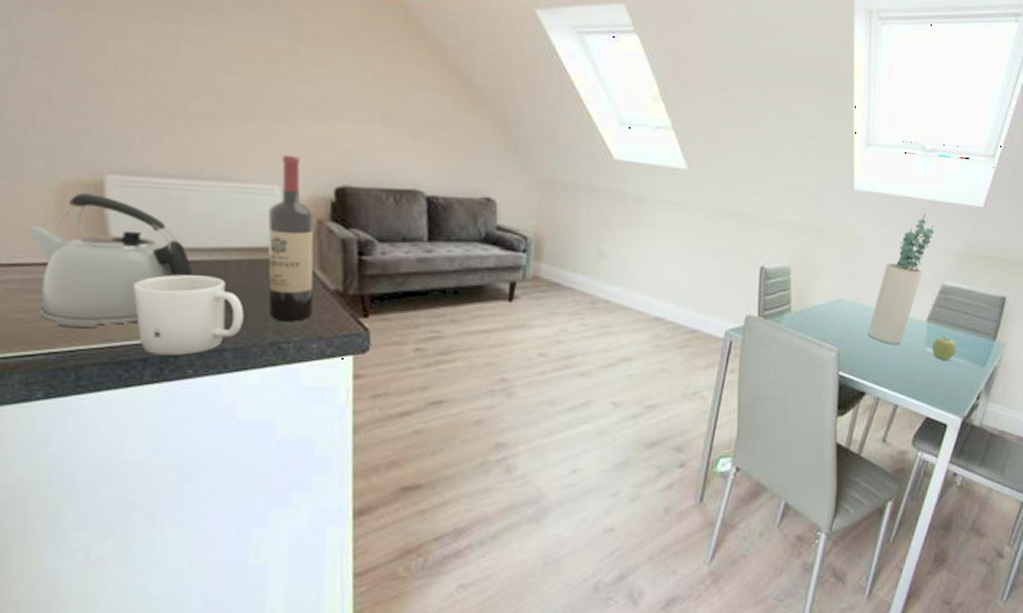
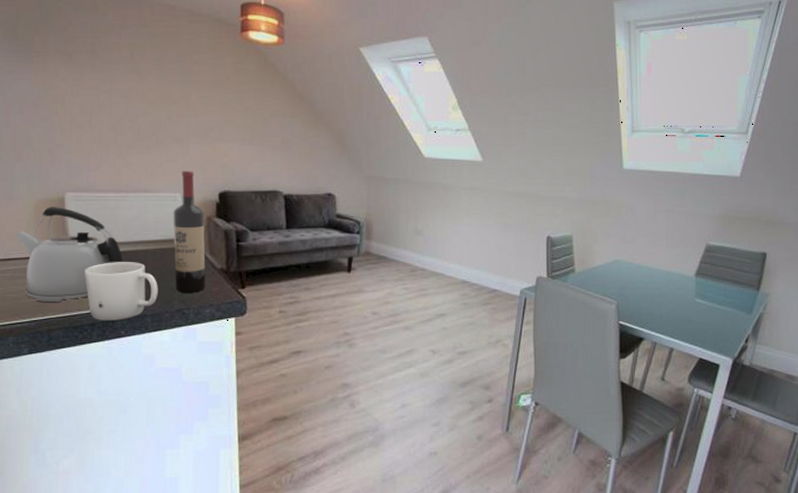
vase: present [867,213,935,344] -> none [642,185,697,297]
fruit: present [932,336,956,360] -> none [701,289,723,309]

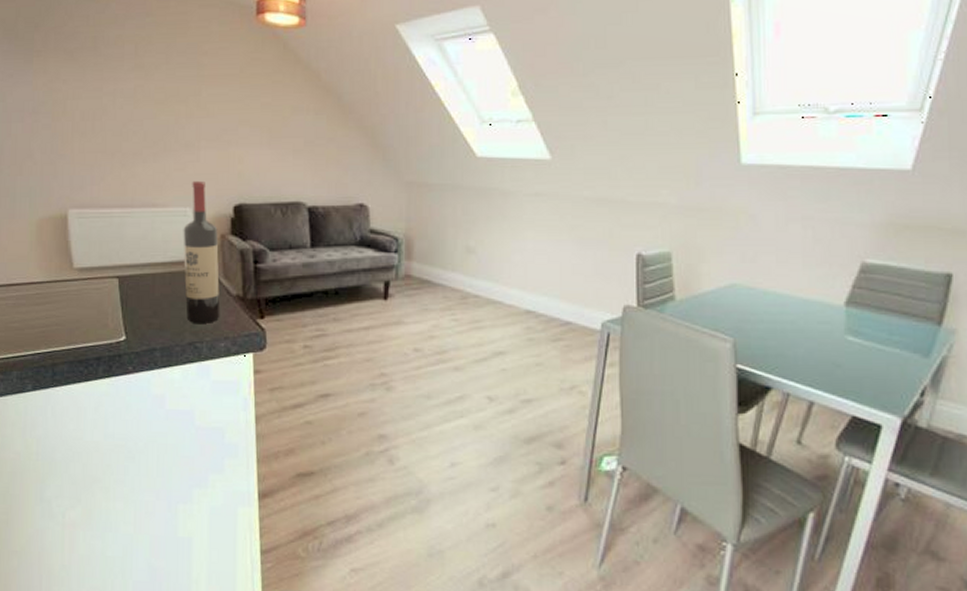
kettle: present [13,207,124,303] -> none [16,226,130,334]
mug: present [85,262,158,320] -> none [89,287,168,354]

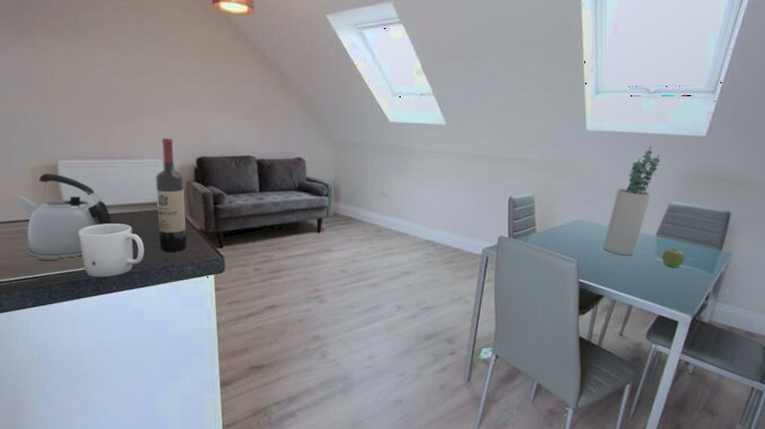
kettle: none [16,226,130,334] -> present [14,173,112,261]
mug: none [89,287,168,354] -> present [79,224,144,277]
vase: none [769,182,848,333] -> present [603,145,661,256]
fruit: none [854,322,887,350] -> present [662,248,684,267]

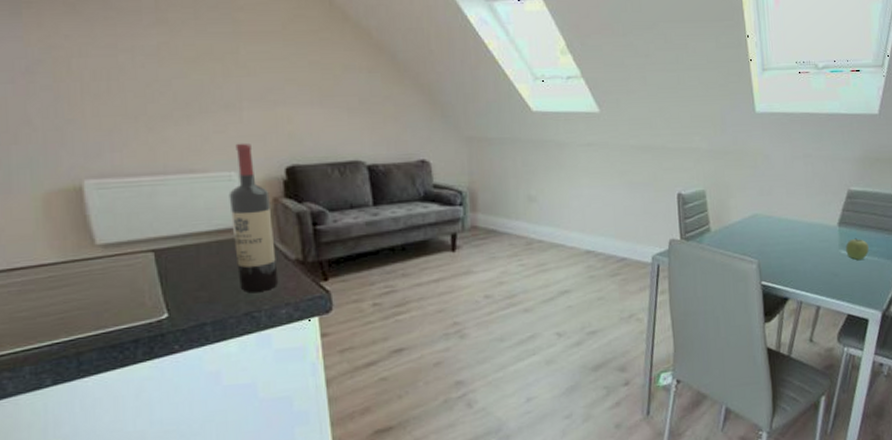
kettle: present [14,173,112,261] -> none [17,198,169,320]
mug: present [79,224,144,277] -> none [119,259,218,335]
vase: present [603,145,661,256] -> none [783,126,836,251]

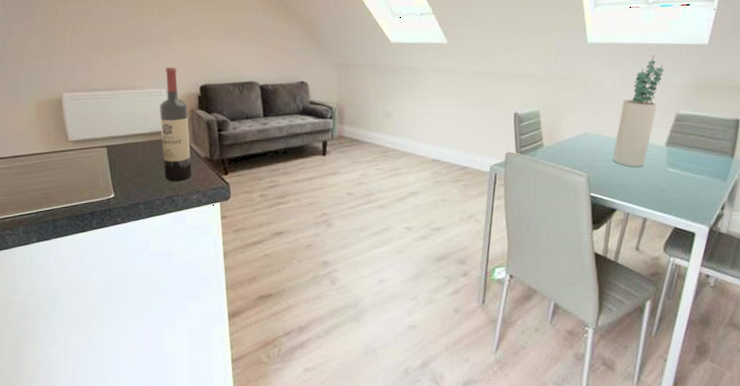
vase: none [783,126,836,251] -> present [612,55,665,167]
fruit: present [846,238,869,260] -> none [673,157,697,177]

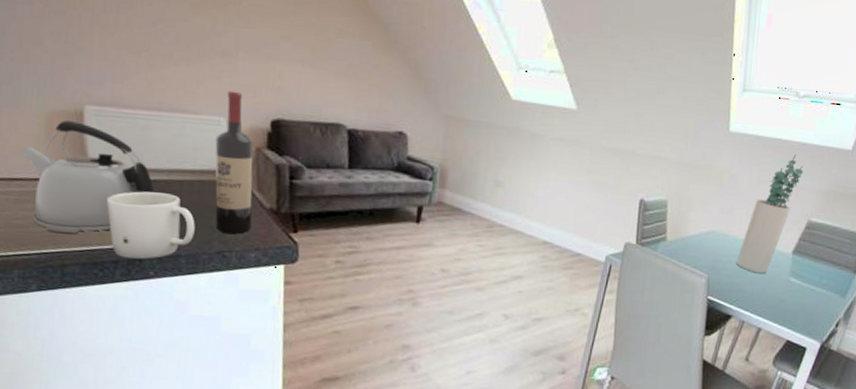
kettle: none [19,107,117,195] -> present [19,120,154,235]
mug: none [83,154,149,209] -> present [107,191,195,259]

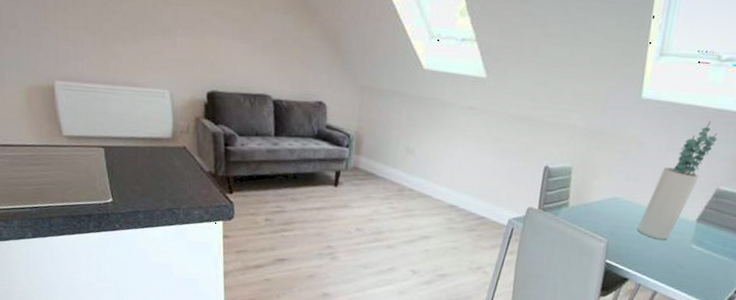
kettle: present [19,120,154,235] -> none [9,94,115,192]
mug: present [107,191,195,259] -> none [79,156,149,214]
wine bottle: present [215,90,253,234] -> none [161,65,195,194]

